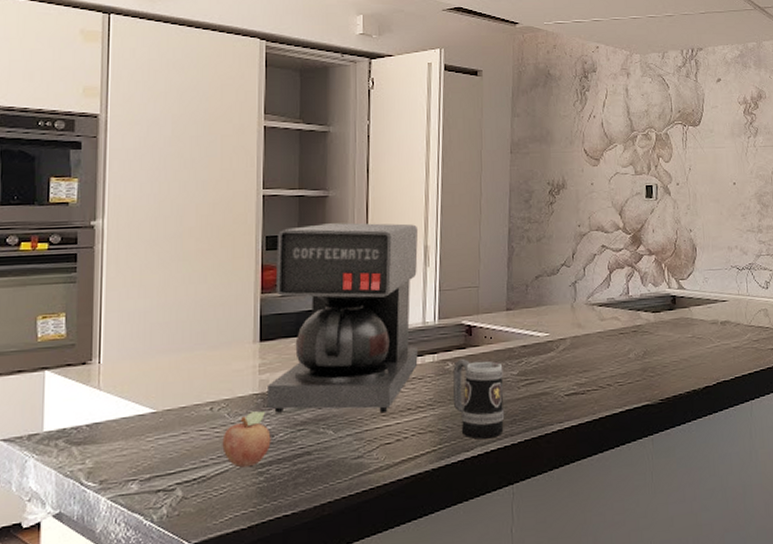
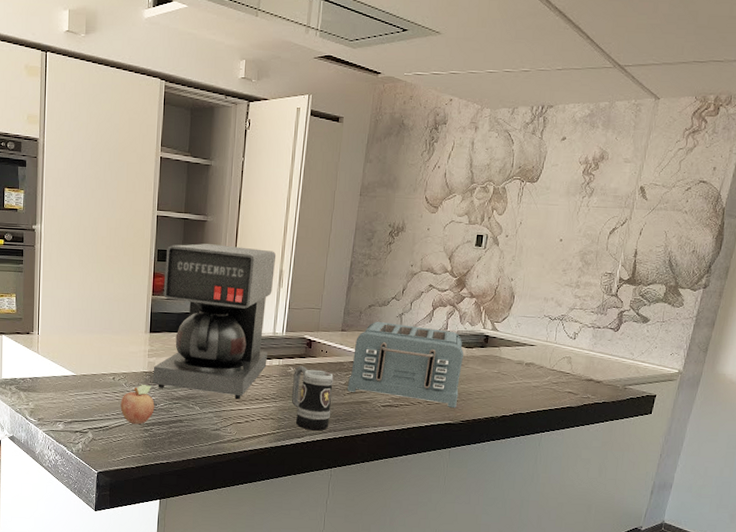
toaster: none [521,293,653,386] -> present [347,321,464,408]

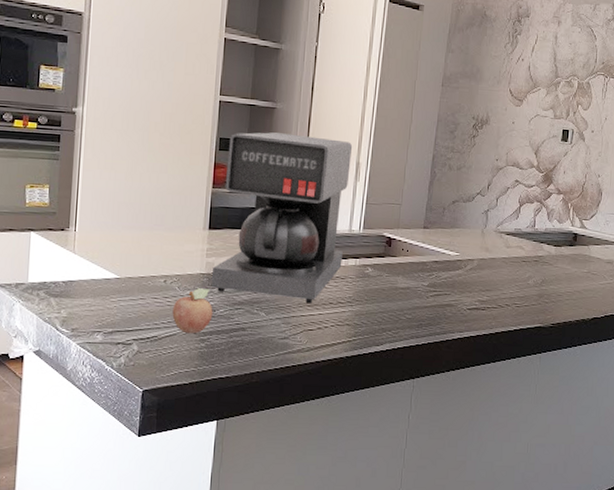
mug: present [291,365,334,431] -> none [369,265,416,337]
toaster: present [347,321,464,408] -> none [431,218,552,310]

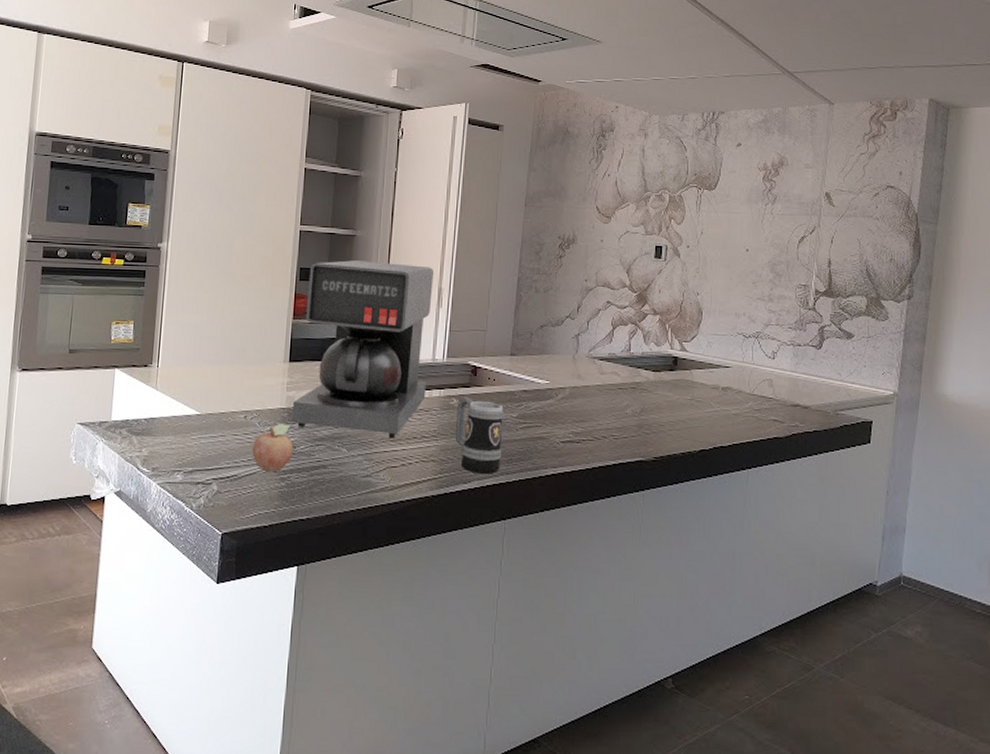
mug: none [369,265,416,337] -> present [455,396,504,474]

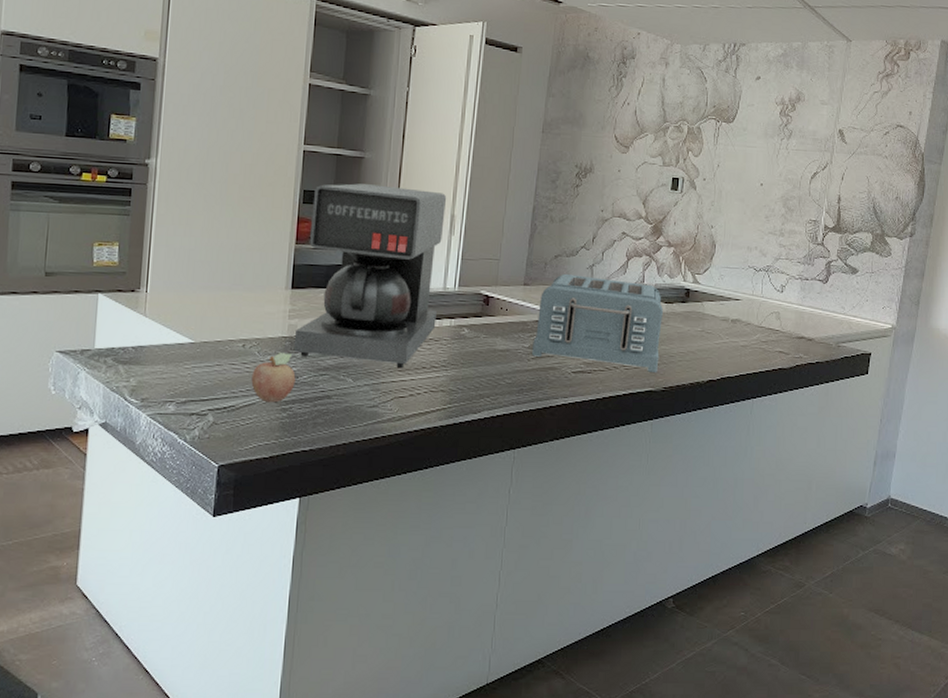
mug: present [455,396,504,474] -> none [465,326,516,404]
toaster: none [520,343,650,442] -> present [532,273,663,372]

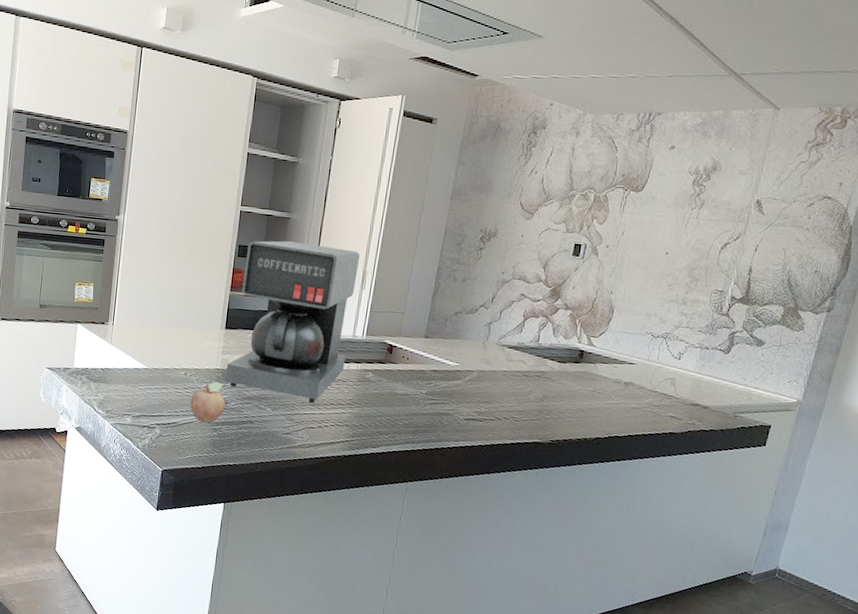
toaster: present [532,273,663,372] -> none [428,329,556,426]

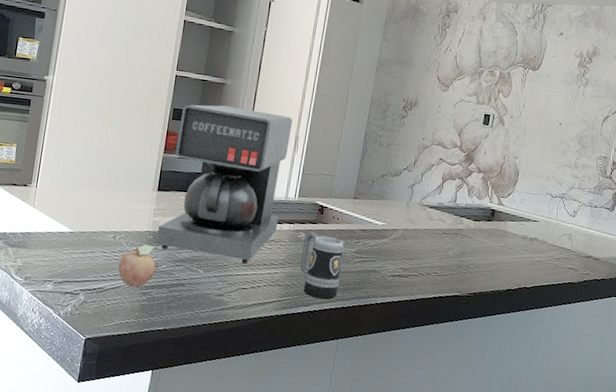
mug: none [368,371,414,442] -> present [300,231,344,300]

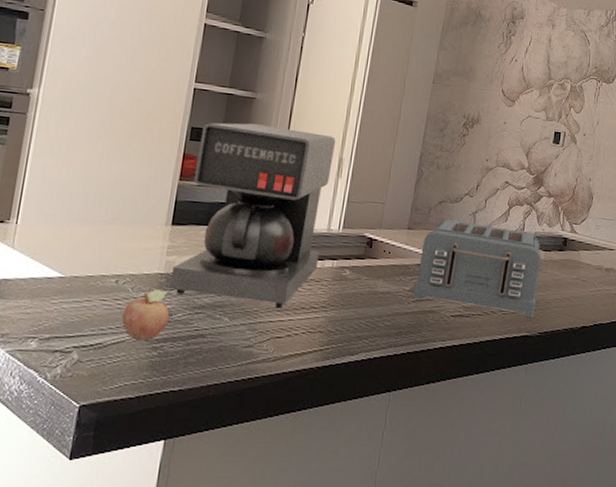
mug: present [300,231,344,300] -> none [345,267,397,346]
toaster: none [357,190,471,280] -> present [412,219,541,318]

